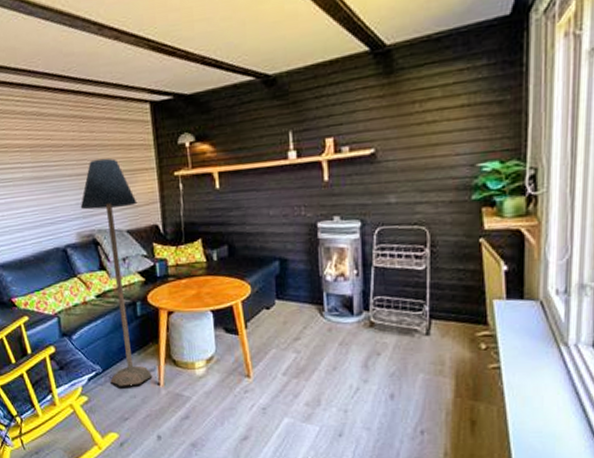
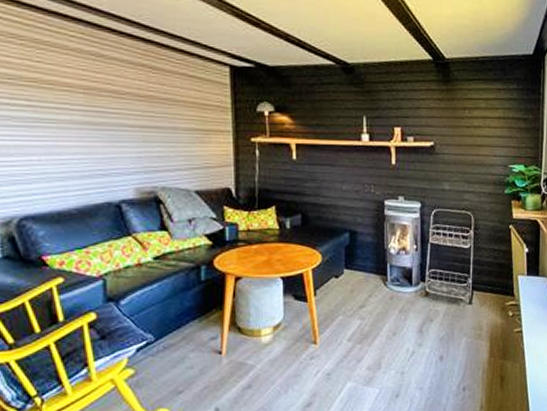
floor lamp: present [80,158,153,386] -> none [142,113,214,356]

